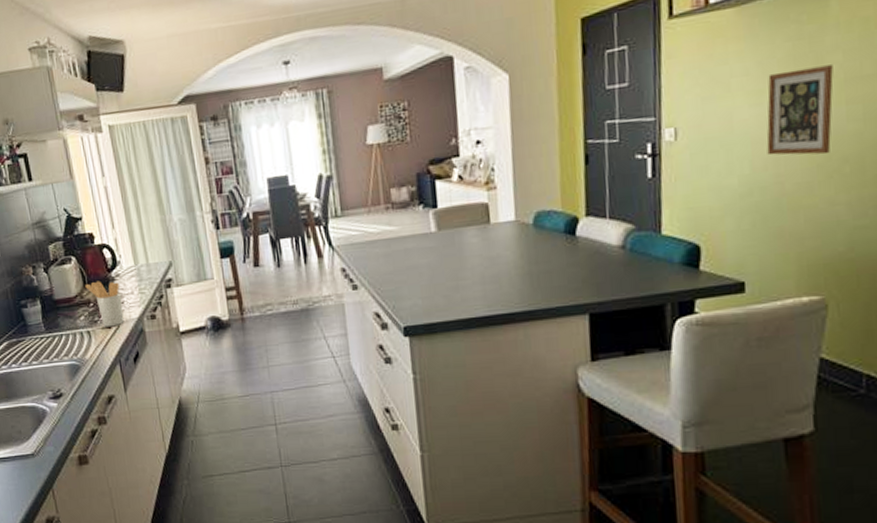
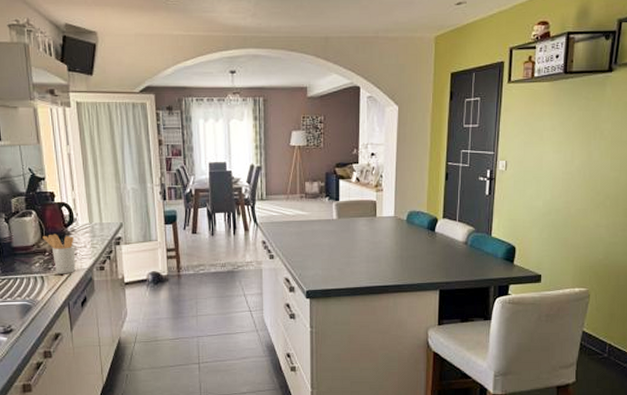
picture frame: present [766,65,834,155] -> none [562,131,605,191]

